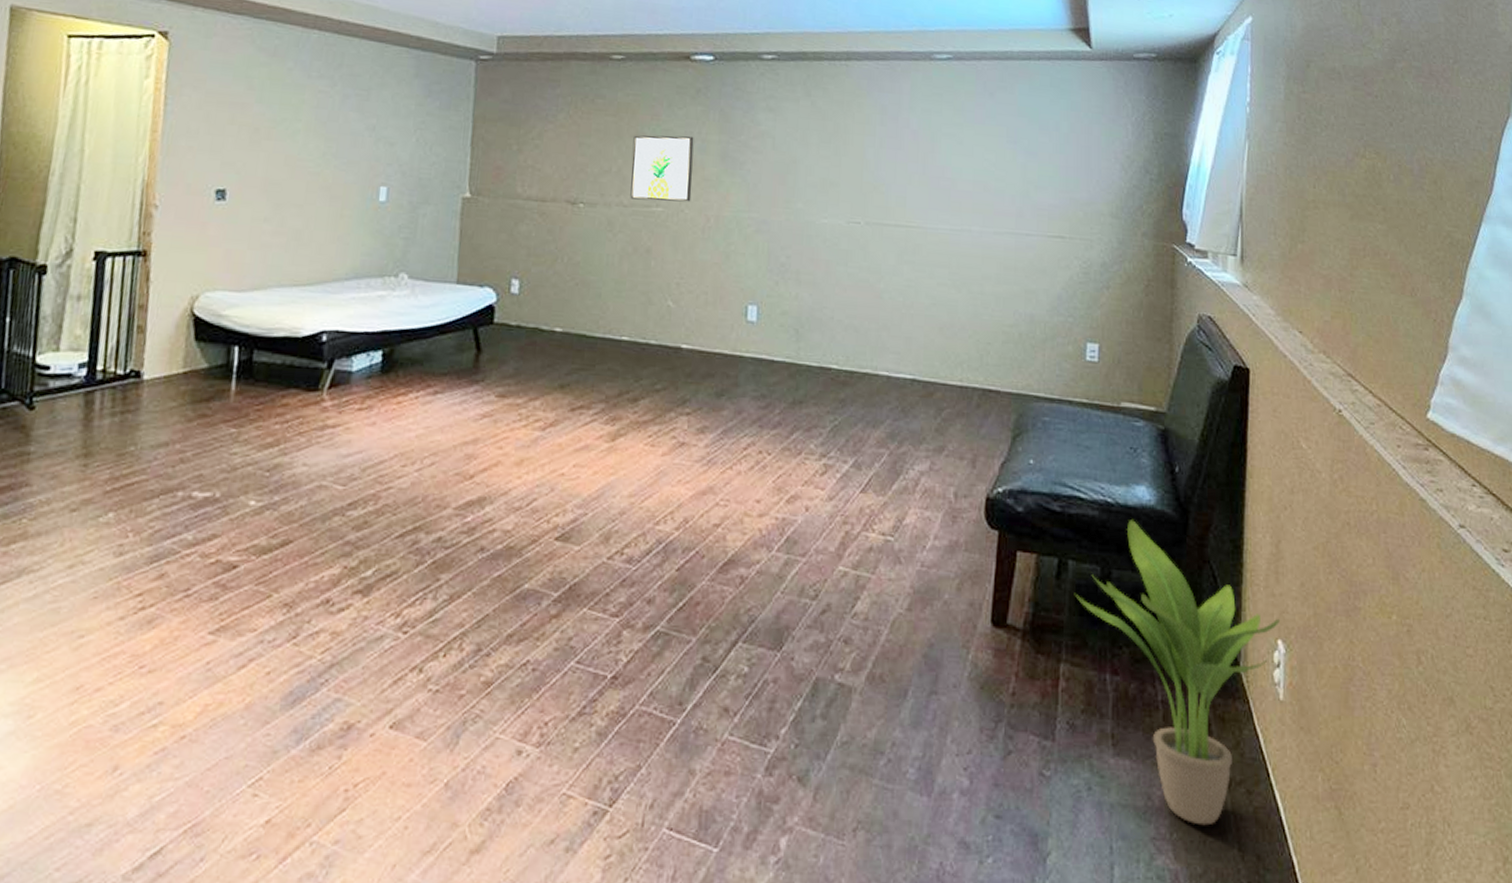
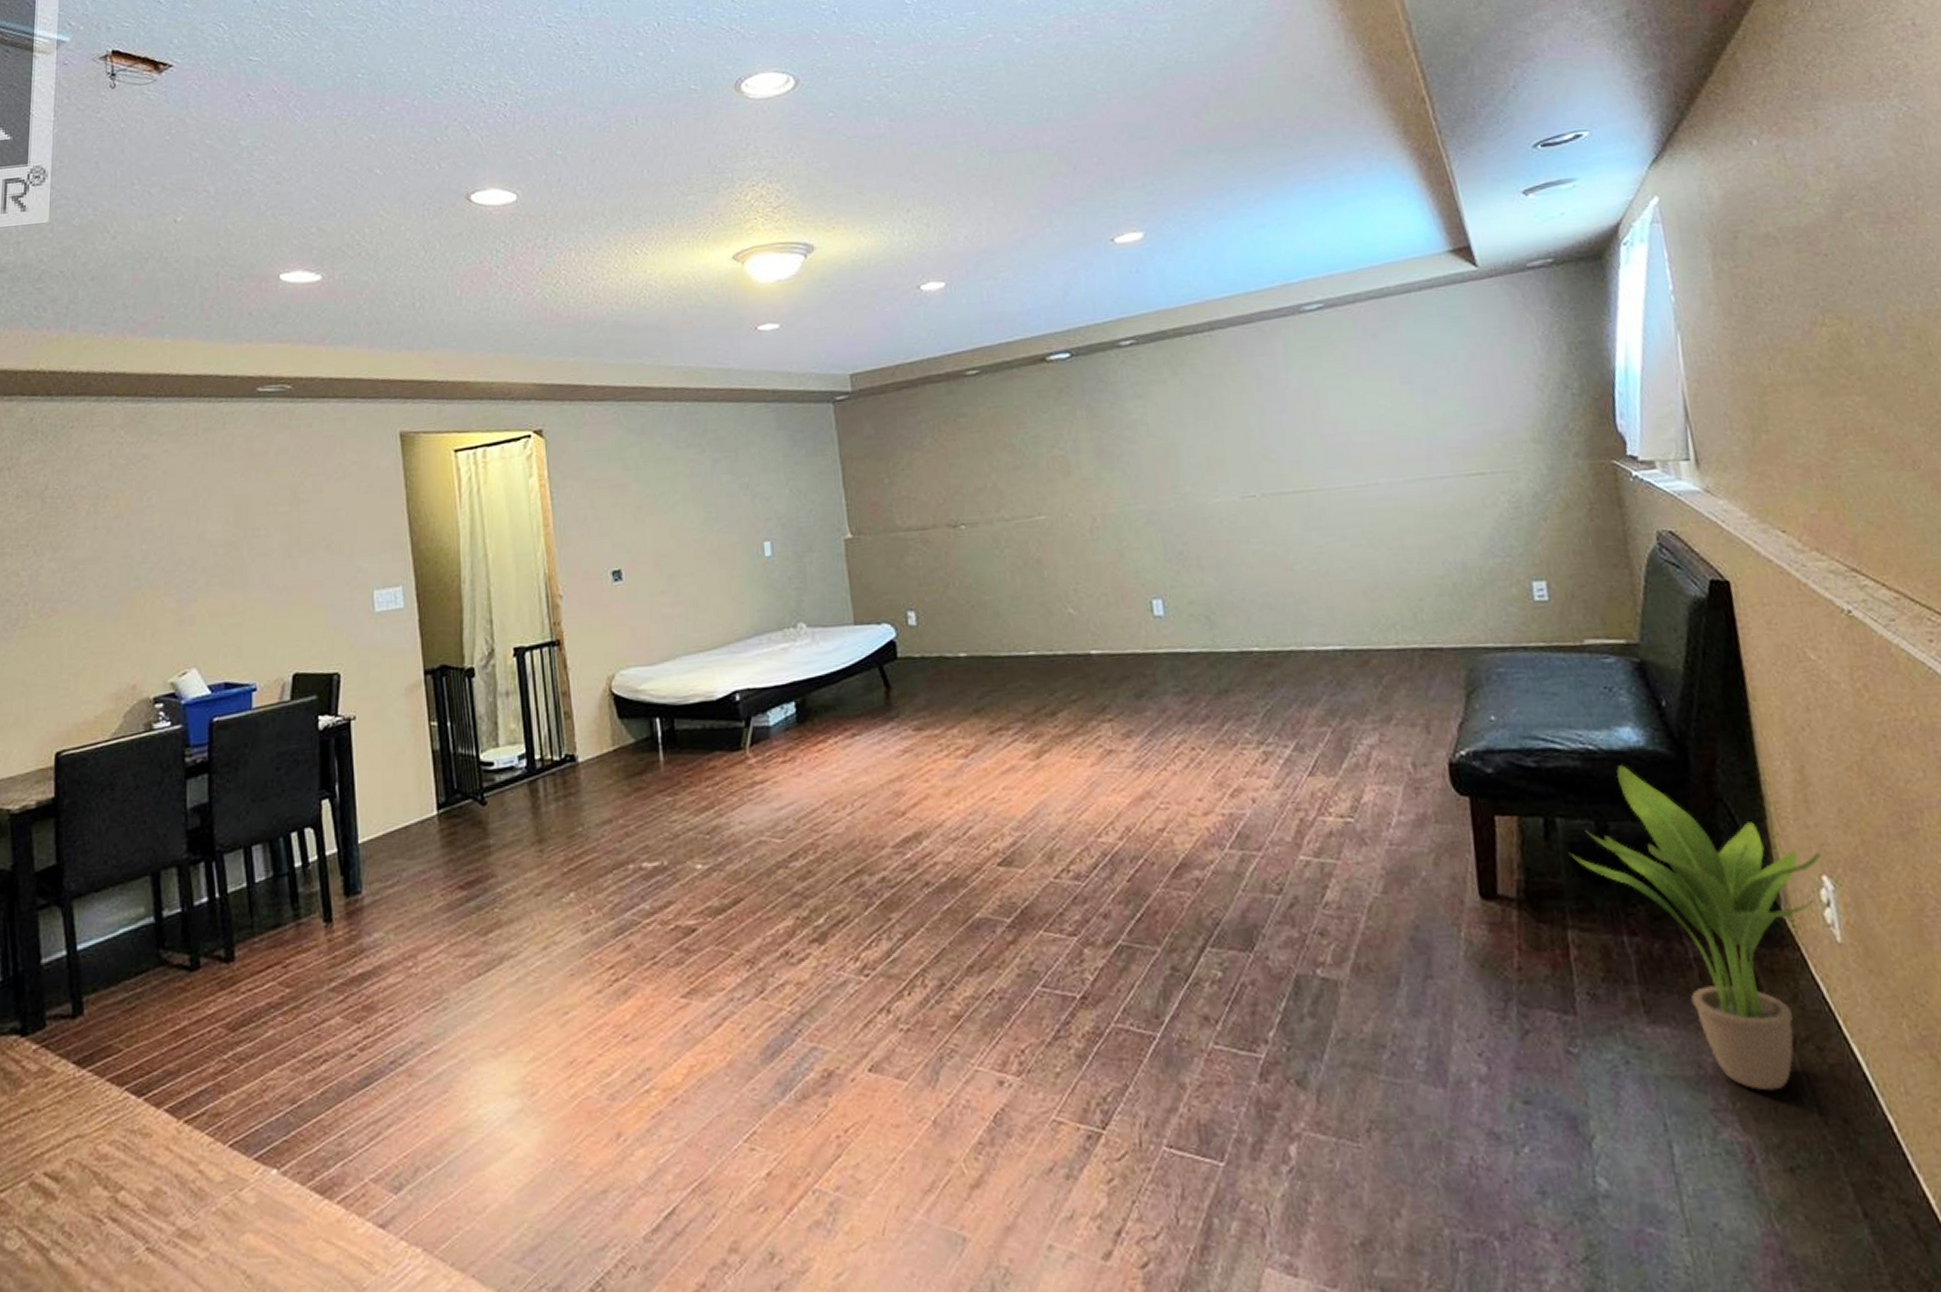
wall art: present [630,135,694,202] -> none [1003,437,1073,512]

